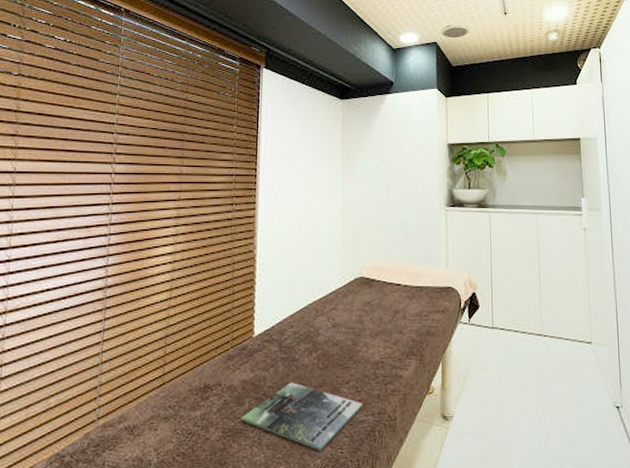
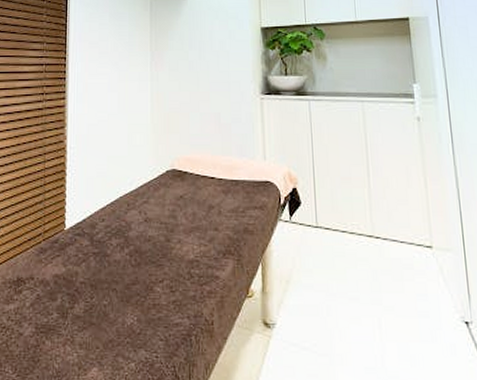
magazine: present [241,382,364,450] -> none [54,278,179,353]

